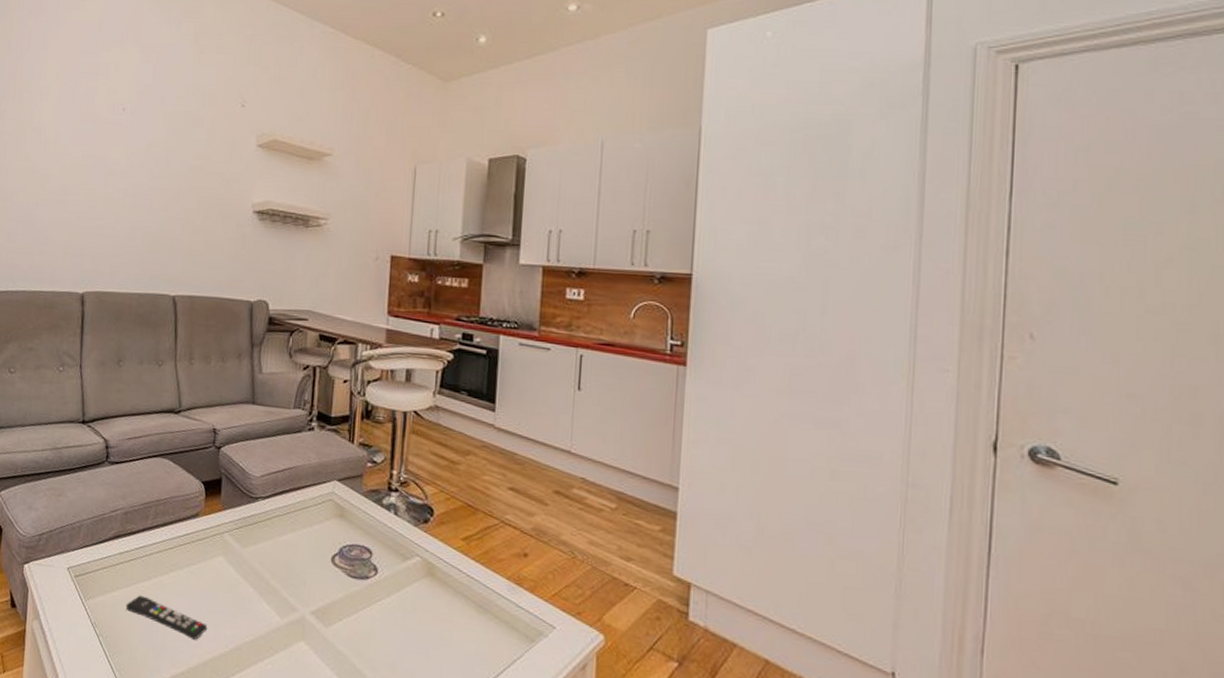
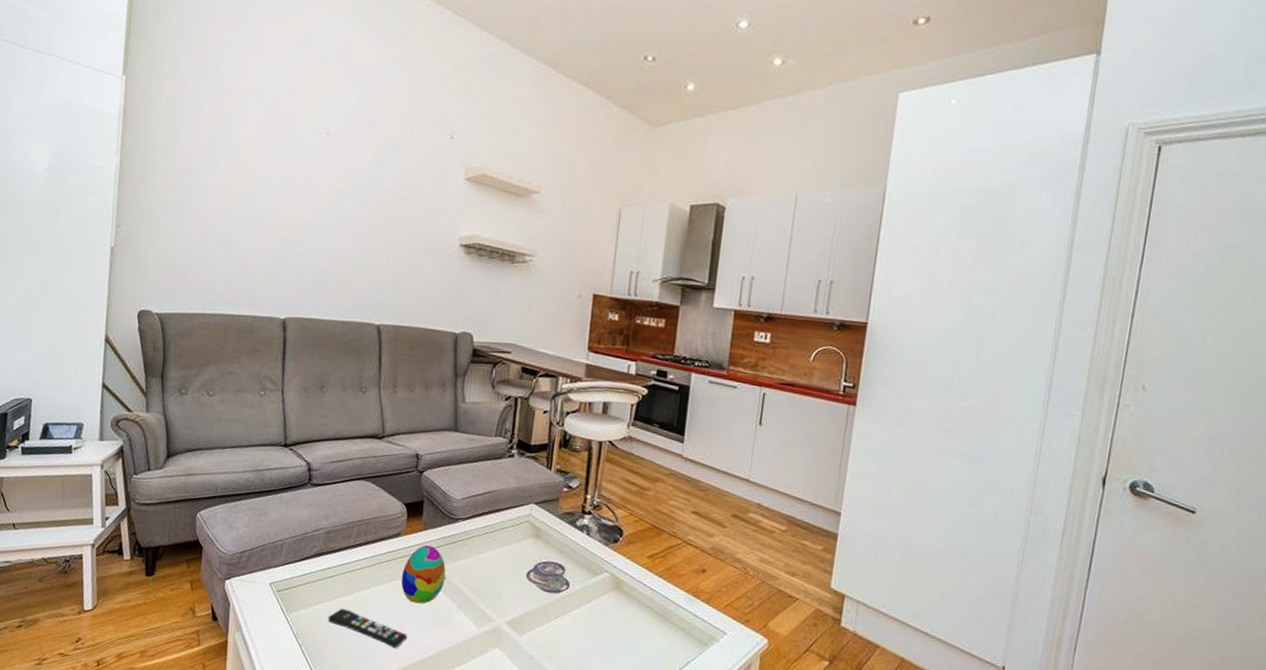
decorative egg: none [199,526,246,591] -> present [401,545,446,604]

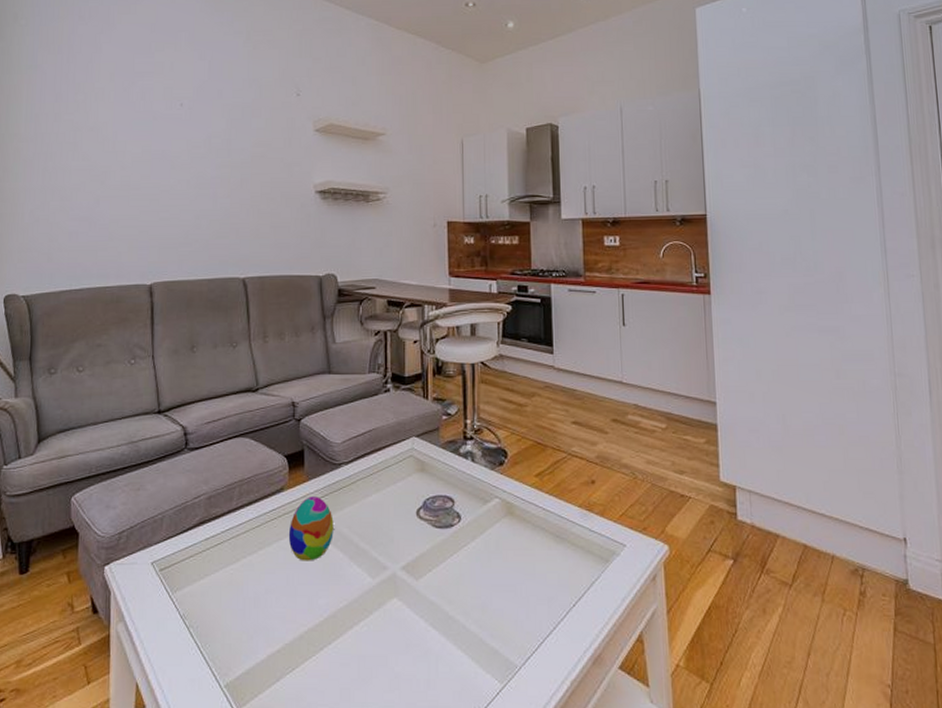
remote control: present [328,608,408,648] -> none [215,579,301,614]

